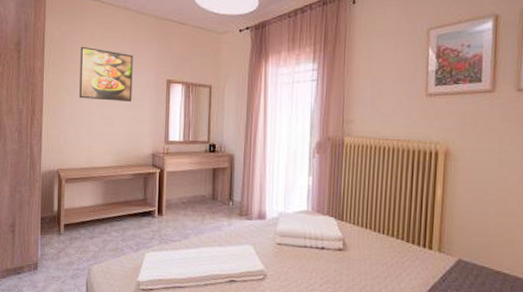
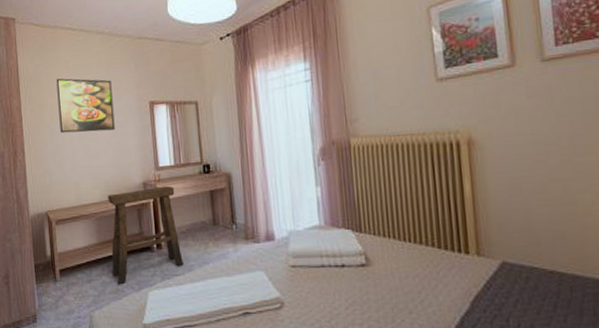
stool: none [114,159,181,244] -> present [107,186,184,285]

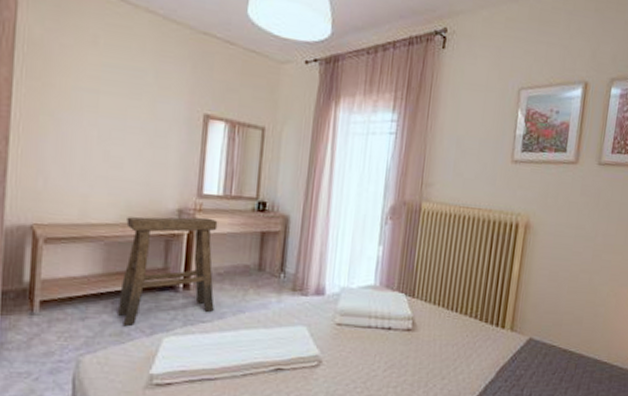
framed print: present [56,78,115,134] -> none [70,53,156,139]

